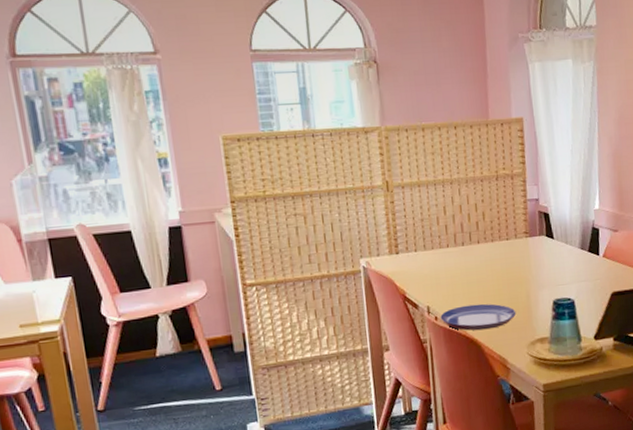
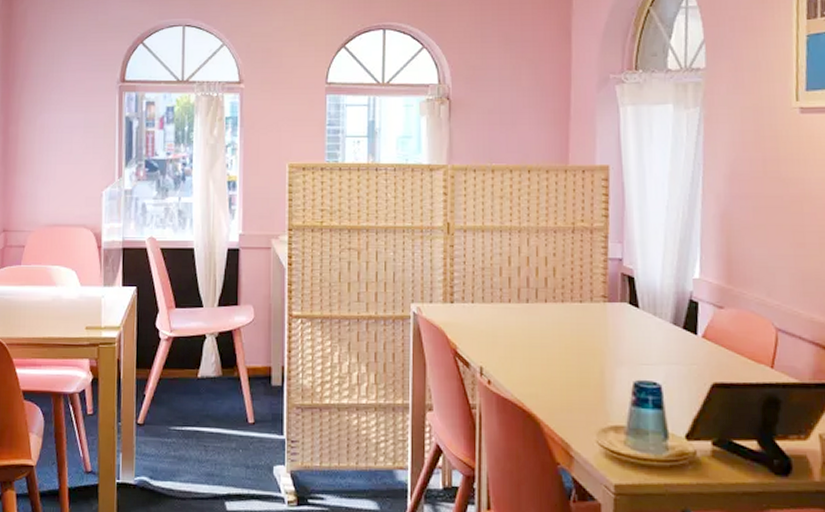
plate: present [440,303,516,331] -> none [494,372,586,405]

